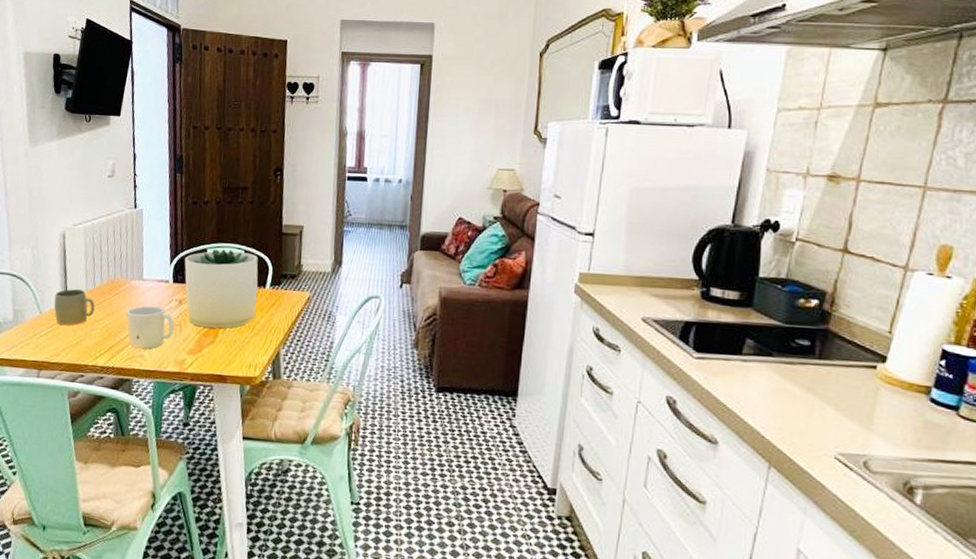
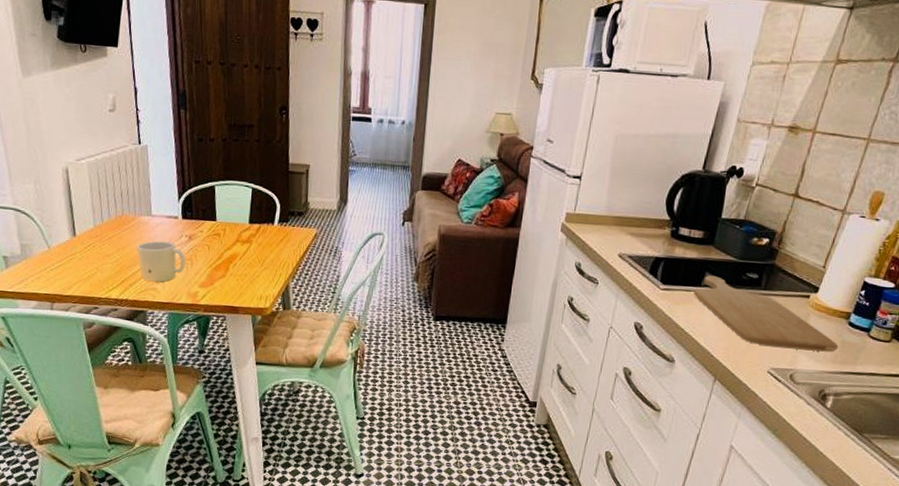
mug: present [54,289,95,326] -> none [62,224,105,261]
planter: present [184,249,259,329] -> none [193,186,267,264]
chopping board: none [734,342,921,435] -> present [694,275,839,352]

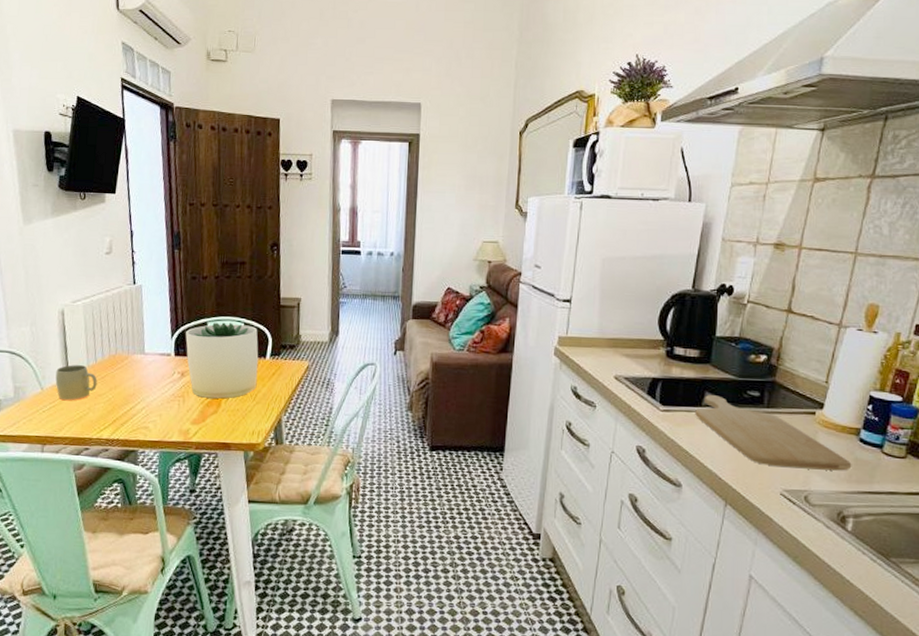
mug: none [62,224,105,261] -> present [55,365,97,401]
mug: present [137,240,186,283] -> none [129,378,178,421]
planter: none [193,186,267,264] -> present [185,322,259,399]

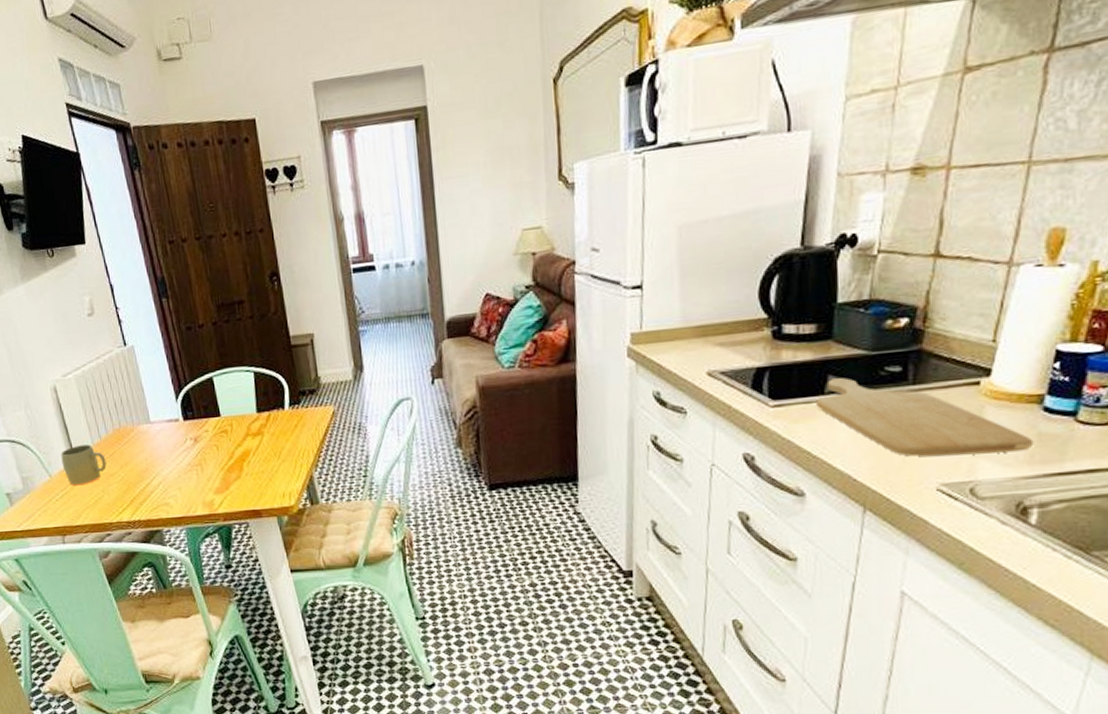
planter: present [185,322,259,399] -> none [191,373,280,463]

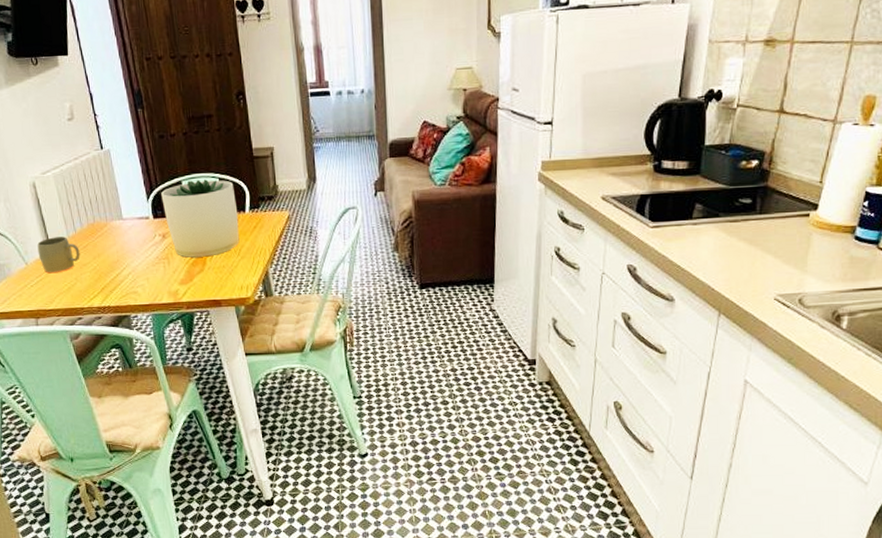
planter: none [191,373,280,463] -> present [161,179,240,258]
chopping board: present [816,378,1034,457] -> none [686,206,847,273]

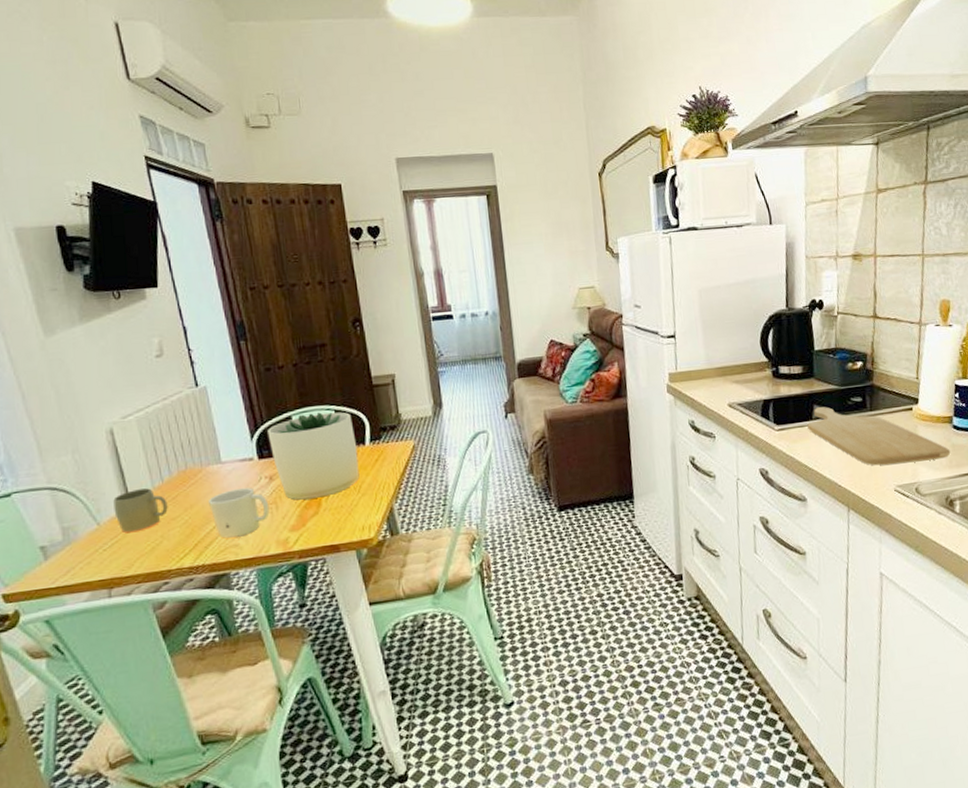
mug: none [113,243,163,286] -> present [209,487,270,539]
chopping board: none [686,206,847,273] -> present [807,407,951,466]

